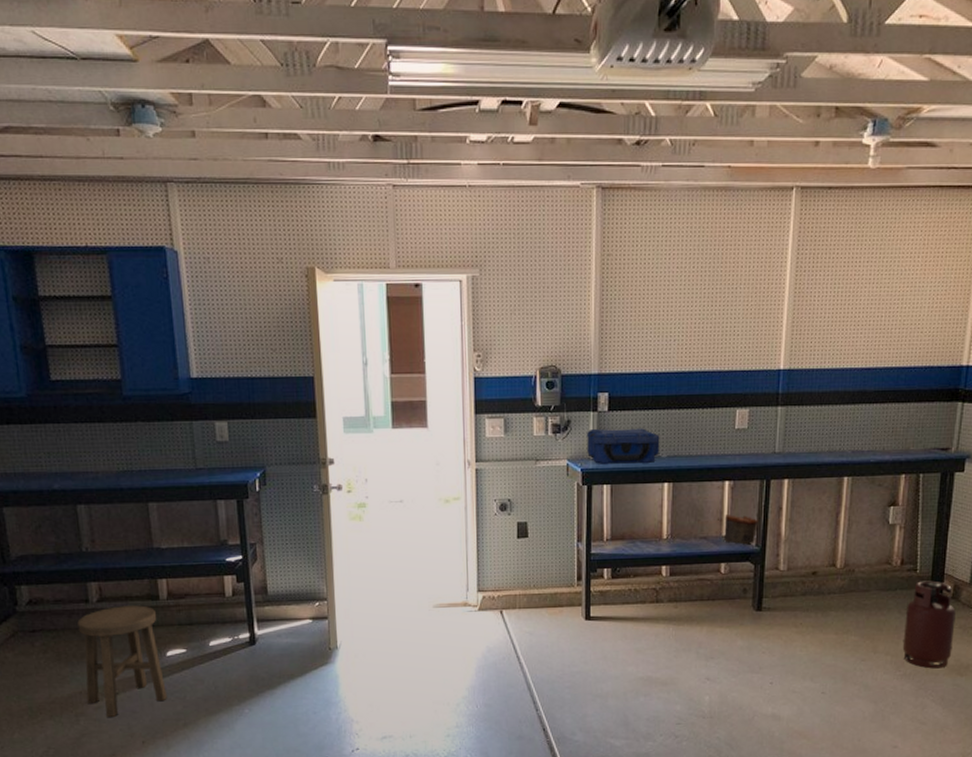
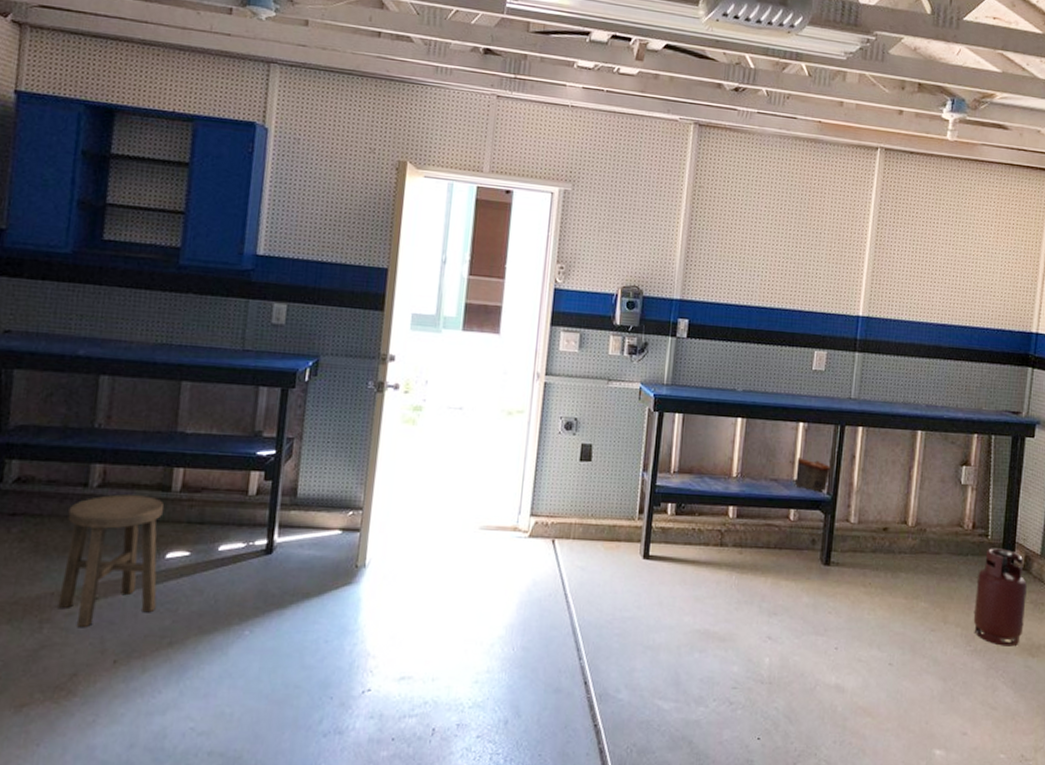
toolbox: present [587,428,660,464] -> none [662,355,737,396]

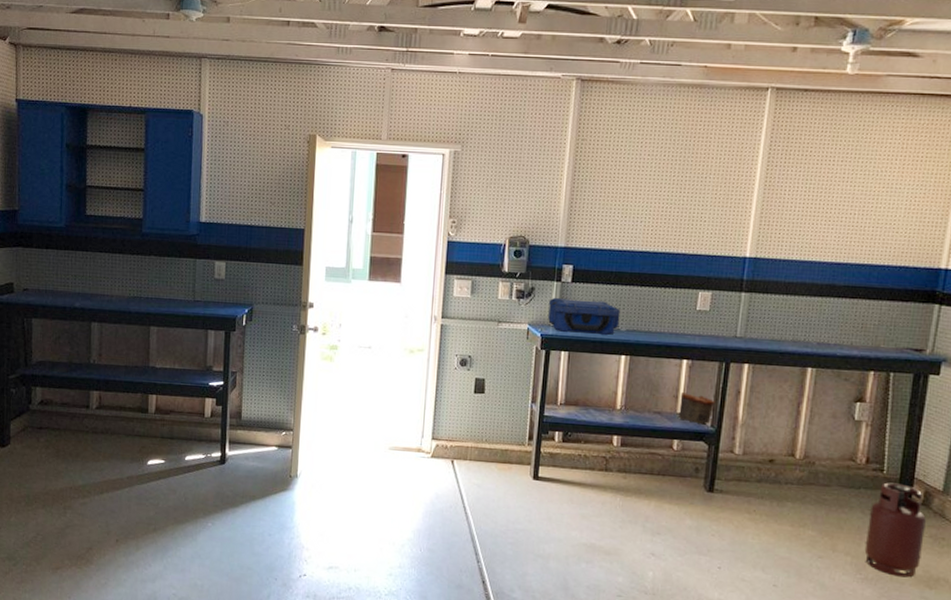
stool: present [58,494,165,627] -> none [75,414,144,514]
toolbox: none [662,355,737,396] -> present [548,298,621,336]

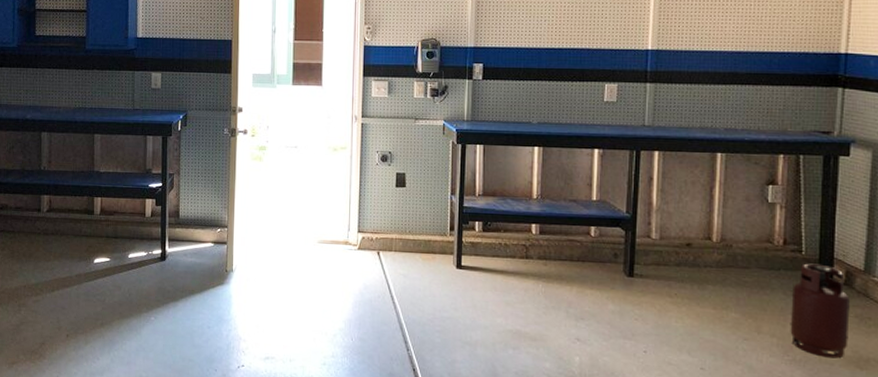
toolbox: present [548,298,621,336] -> none [462,95,531,129]
can: present [679,392,716,425] -> none [594,181,630,211]

